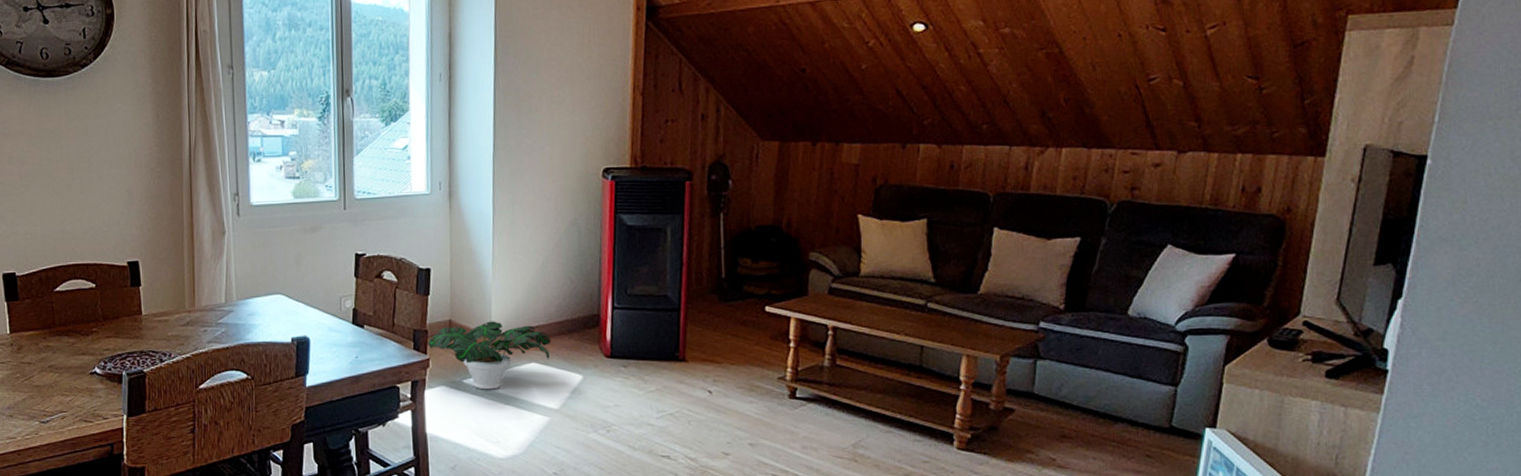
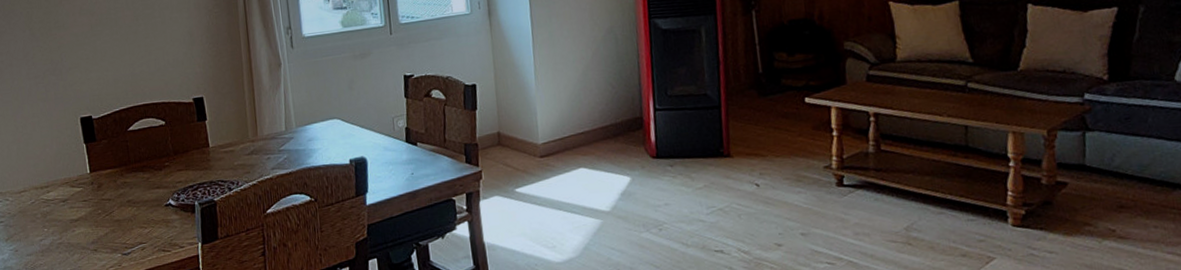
potted plant: present [428,321,551,390] -> none [479,130,598,198]

